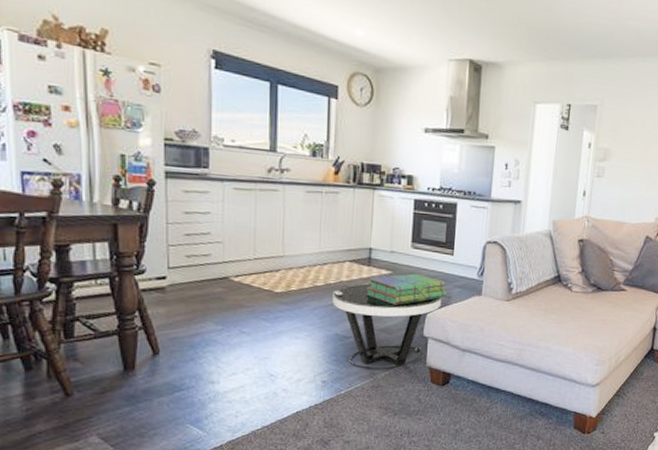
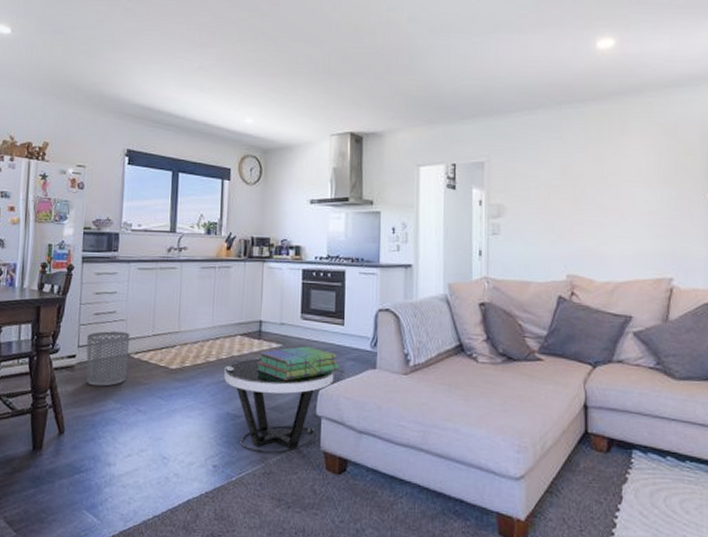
waste bin: none [177,253,229,309] -> present [86,331,130,387]

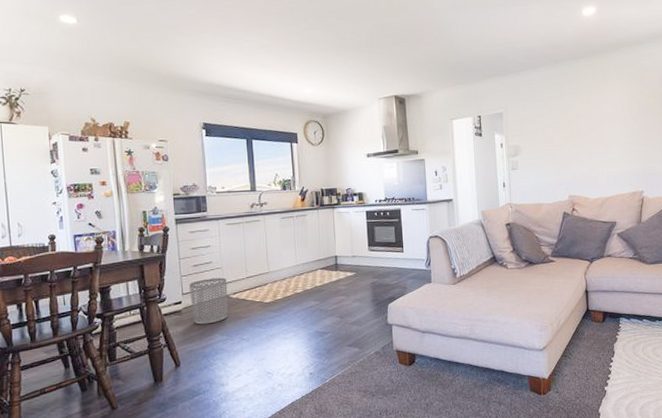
side table: present [224,357,334,454] -> none [310,285,399,359]
stack of books: present [256,346,339,381] -> none [336,271,402,301]

